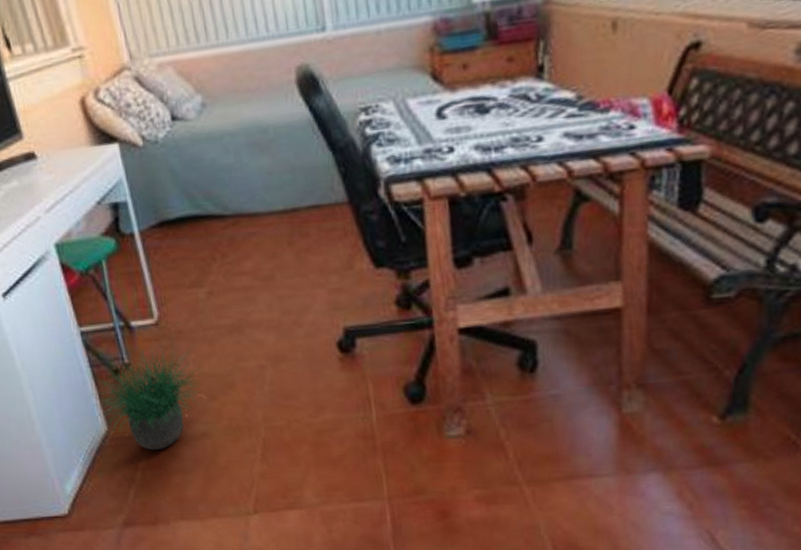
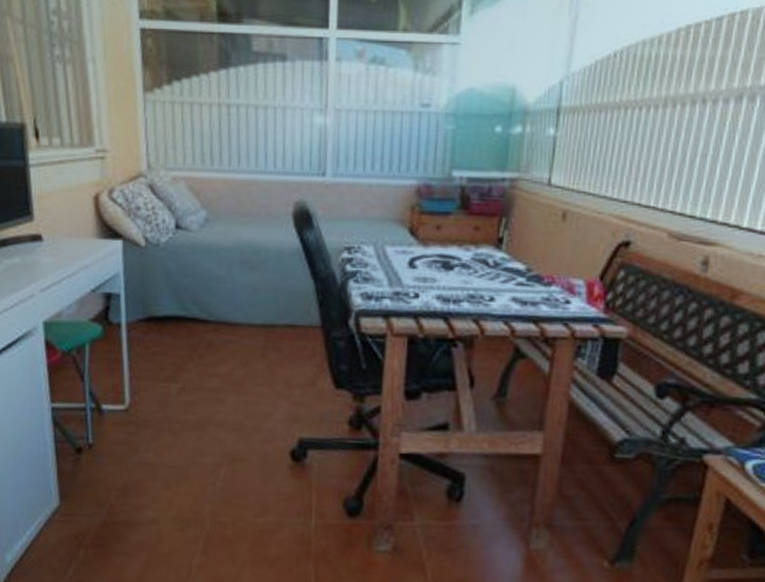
potted plant: present [92,332,201,451] -> none [49,418,160,531]

